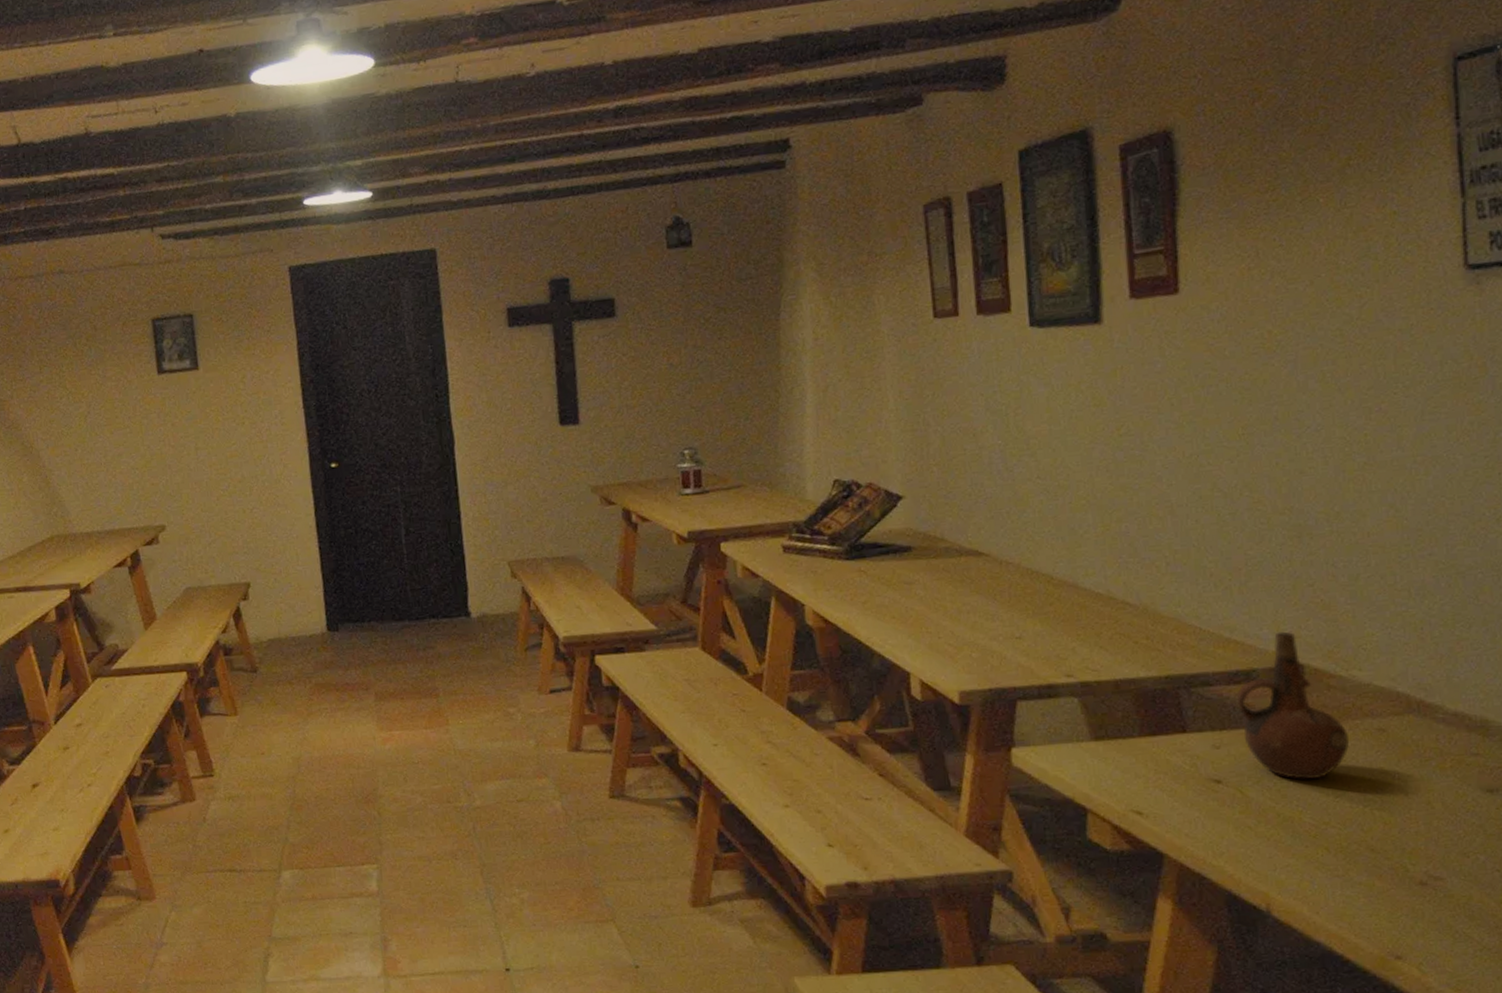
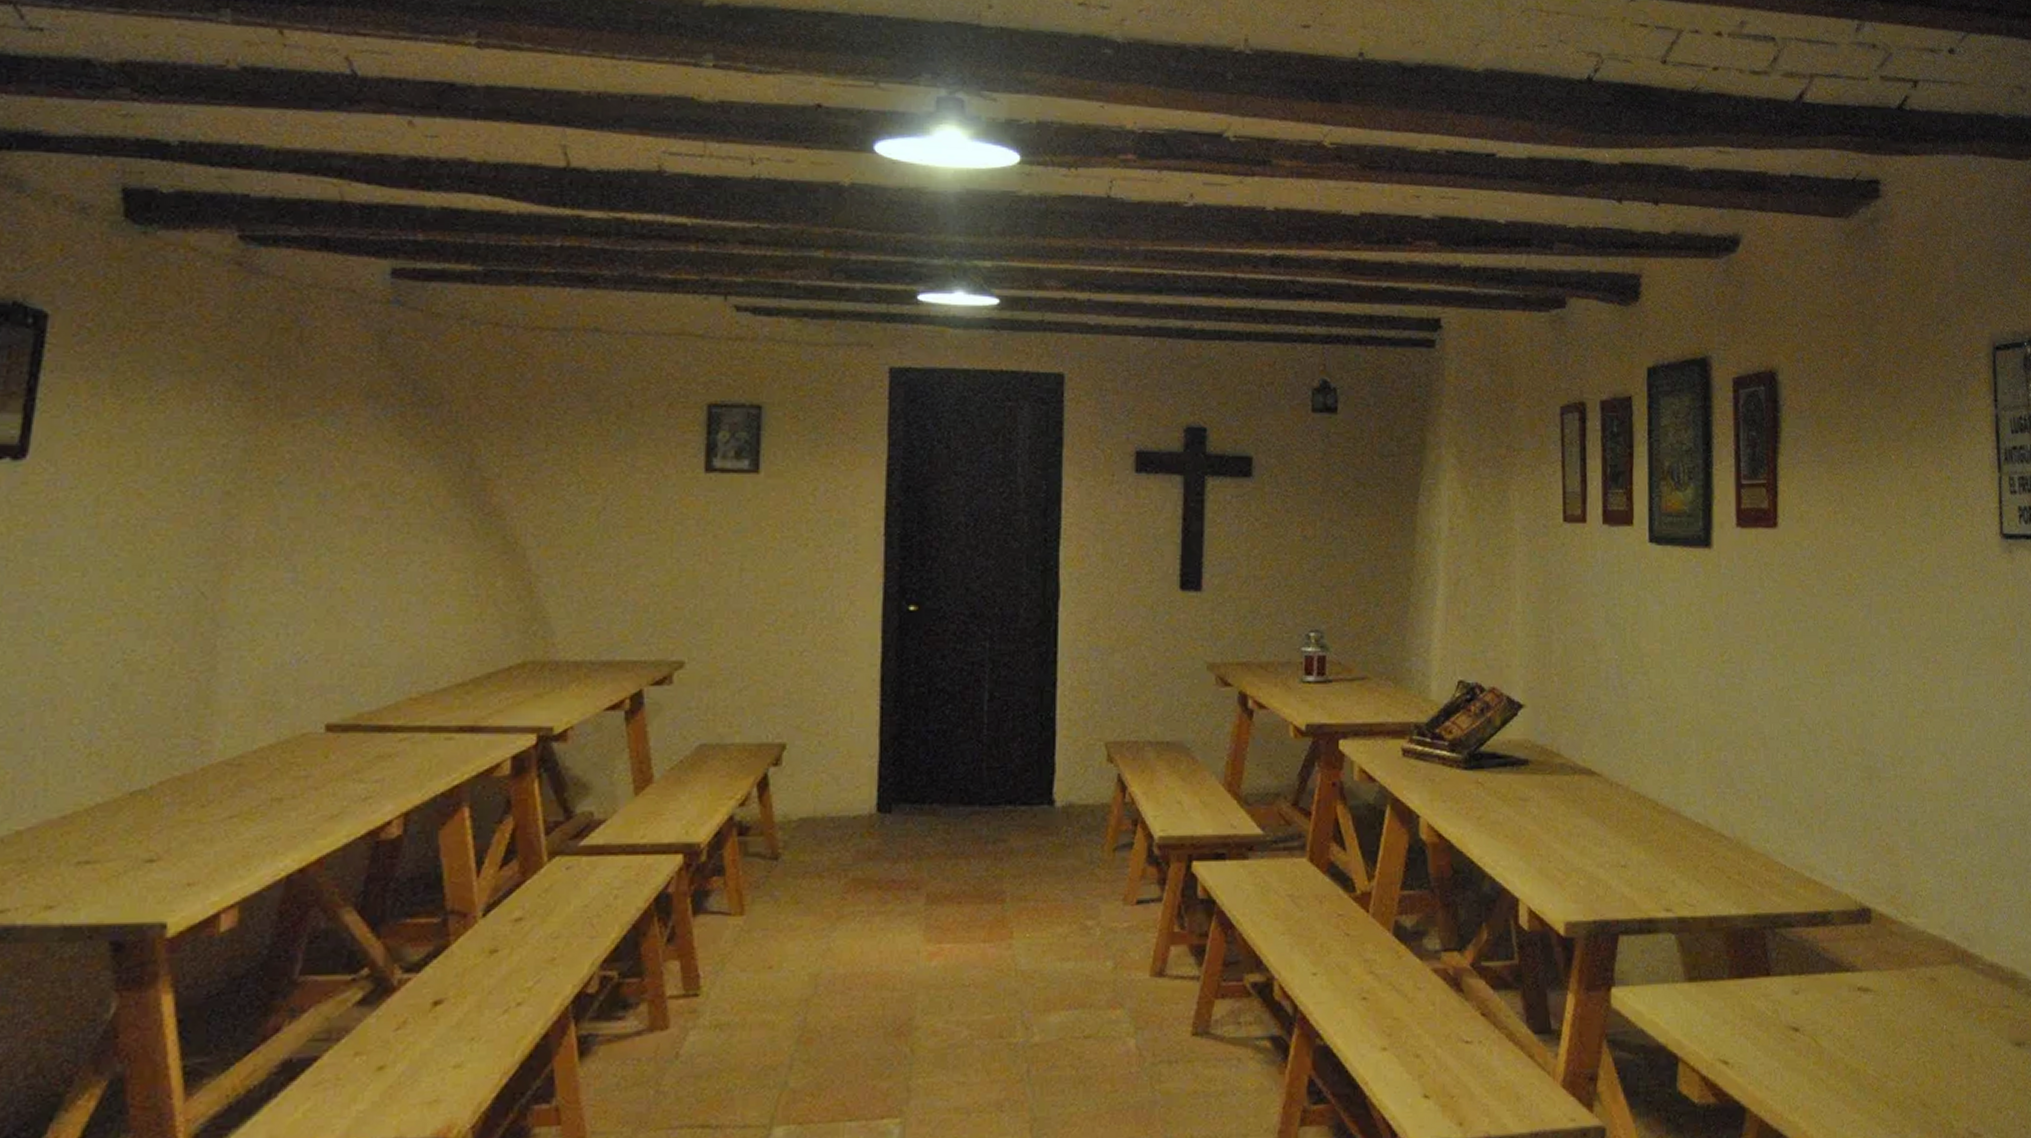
ceramic pitcher: present [1236,631,1350,780] -> none [1814,873,1908,1030]

